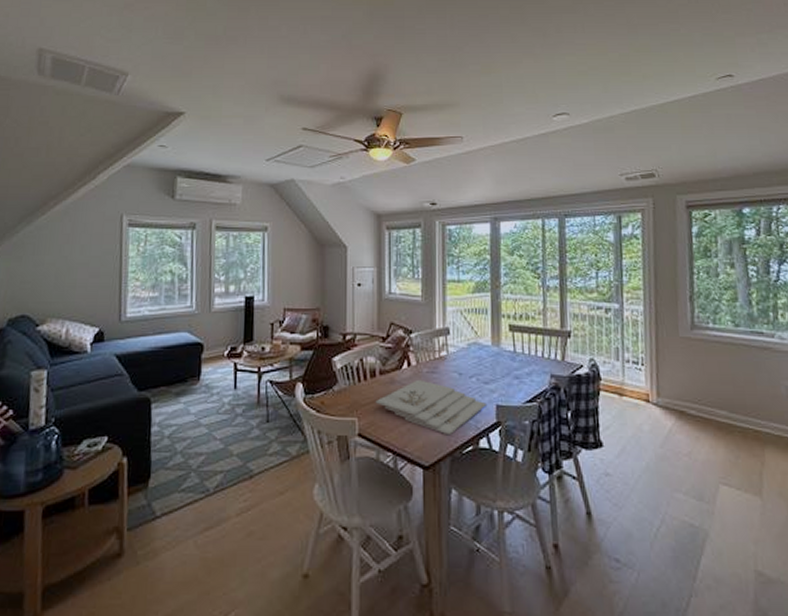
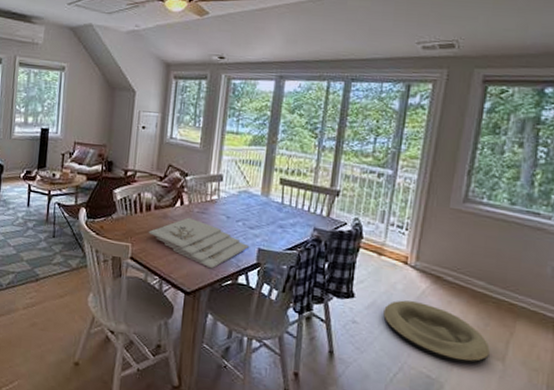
dog bed: none [634,442,746,505] -> present [383,300,490,365]

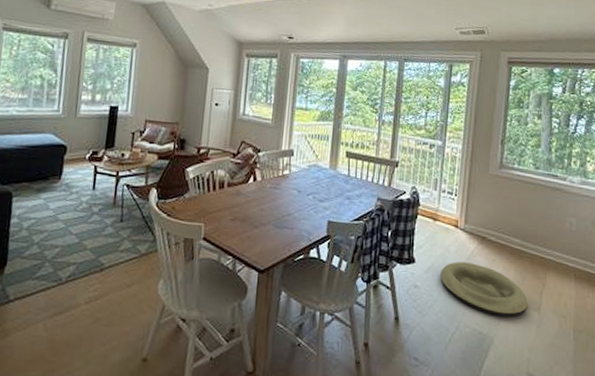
placemat: present [148,217,250,269] -> none [221,193,320,245]

